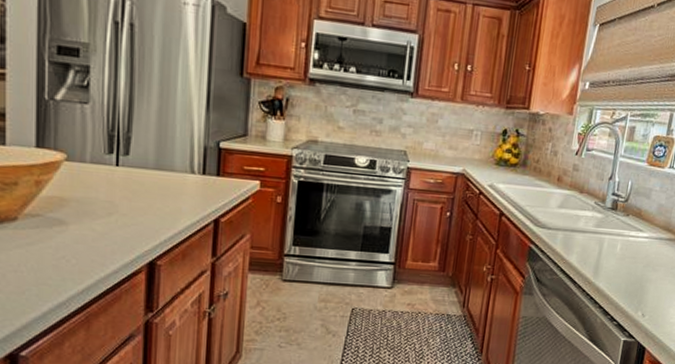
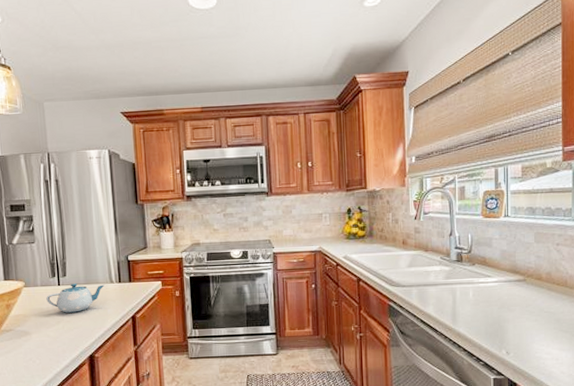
teapot: none [96,165,182,205] -> present [46,282,105,313]

